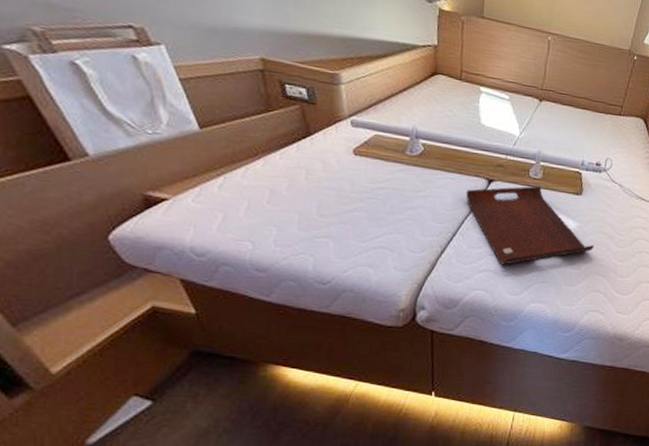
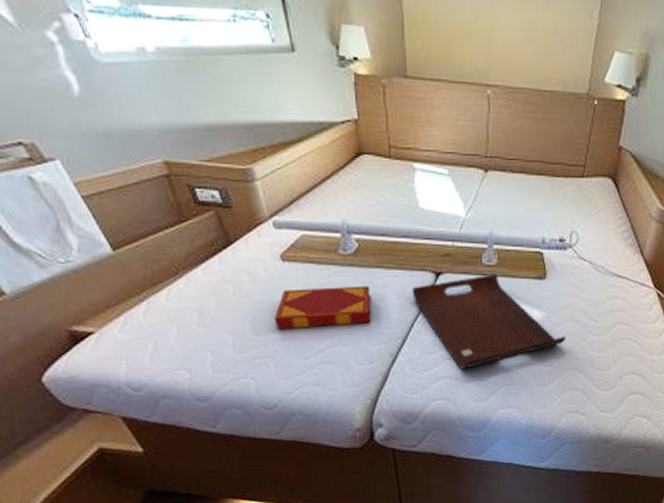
hardback book: none [340,180,430,217] -> present [275,286,372,330]

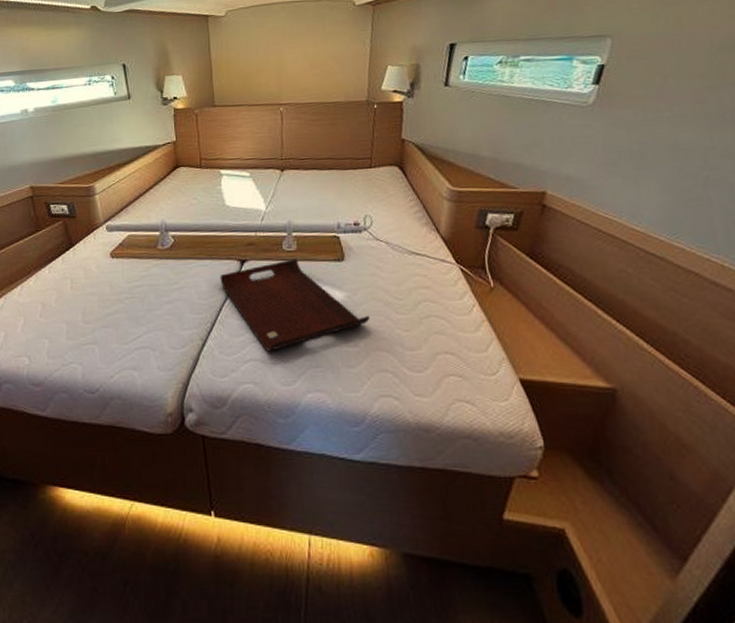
hardback book: present [275,286,372,330] -> none [102,275,184,318]

